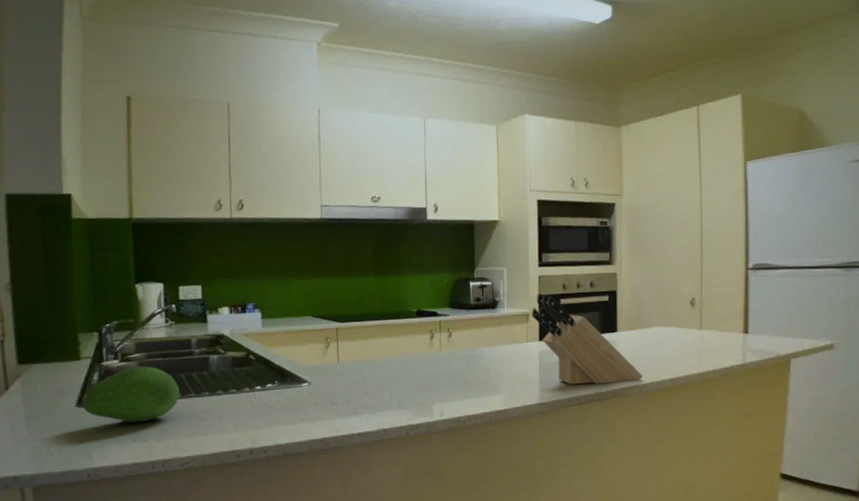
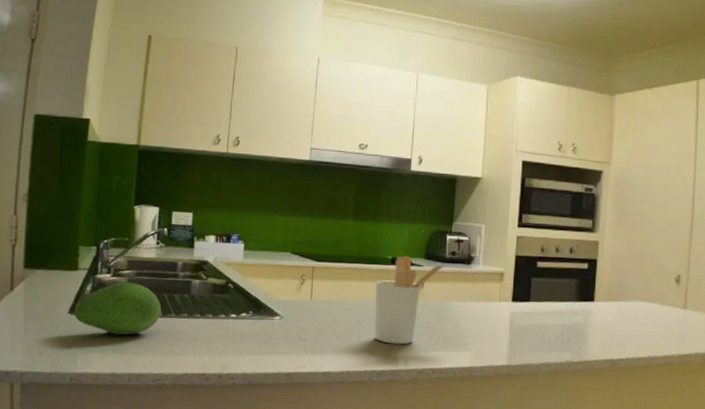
utensil holder: none [403,307,470,397] -> present [374,256,445,345]
knife block: present [532,293,643,385] -> none [507,254,618,355]

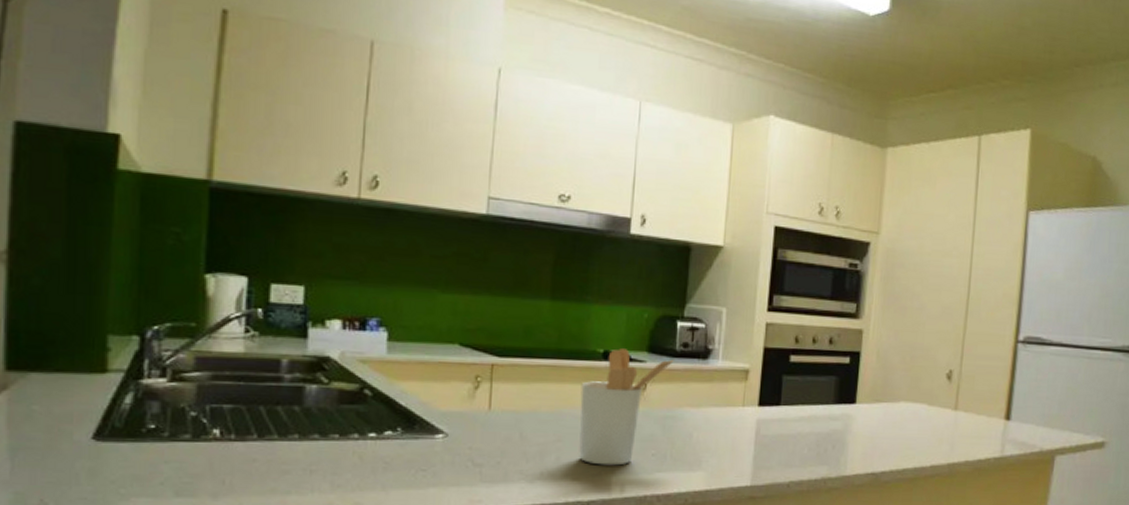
fruit: present [74,282,162,336] -> none [102,390,256,470]

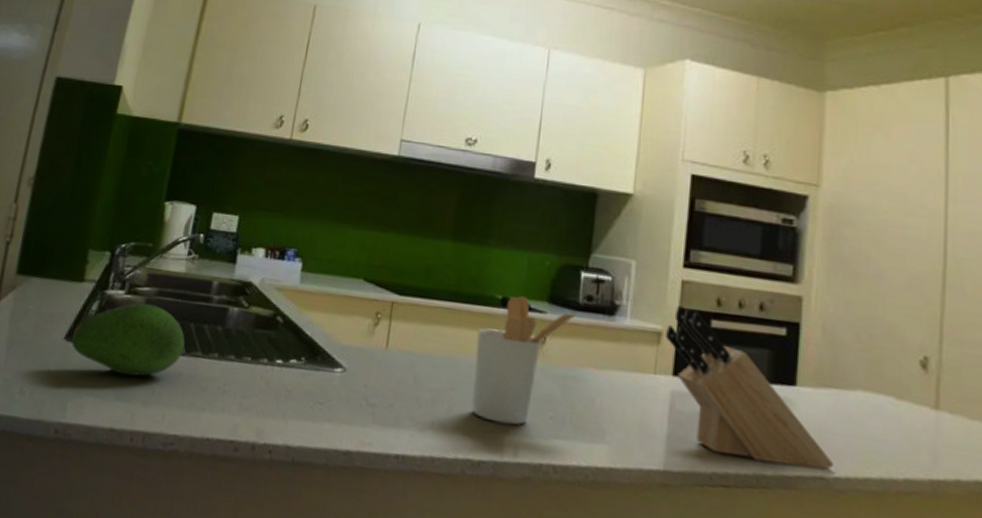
fruit: none [102,390,256,470] -> present [71,303,185,377]
knife block: none [752,345,881,468] -> present [666,306,833,470]

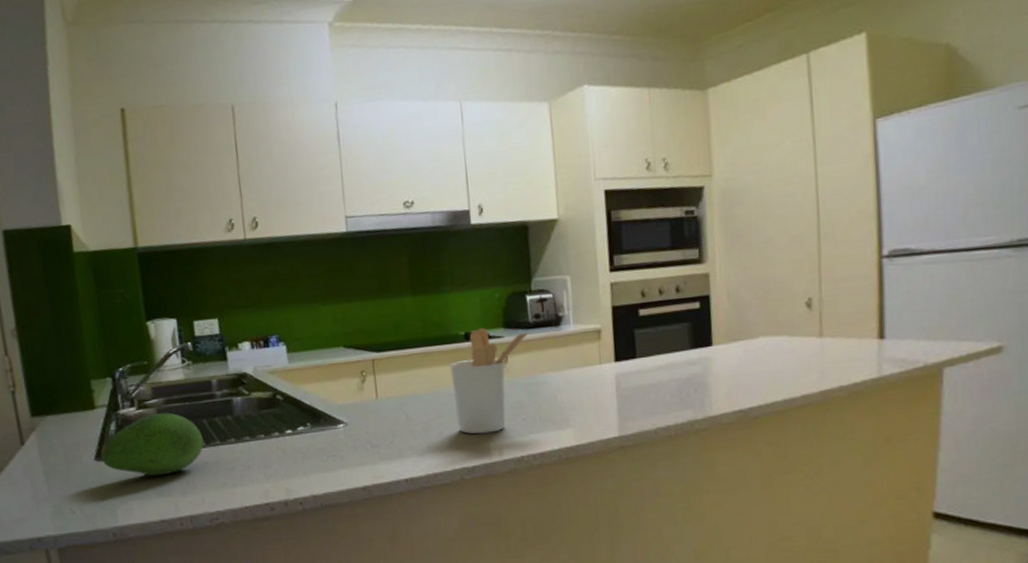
knife block: present [666,306,833,470] -> none [604,304,747,413]

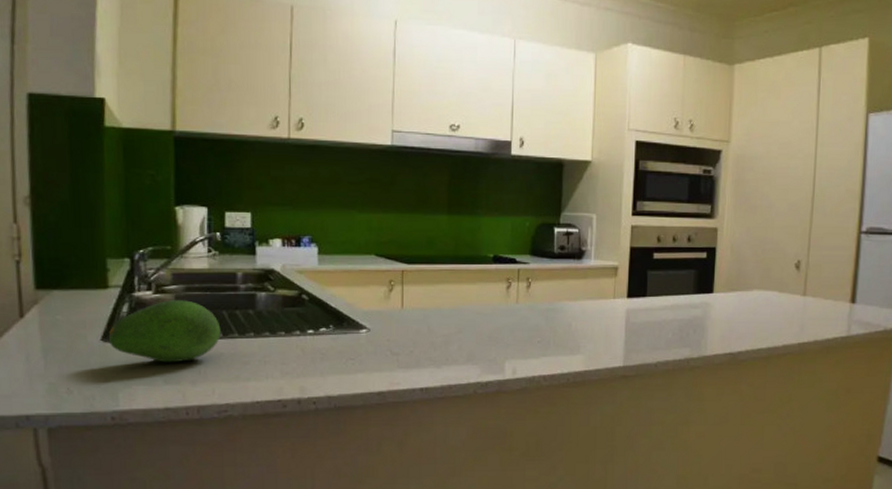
utensil holder: present [450,328,529,434] -> none [476,253,553,352]

